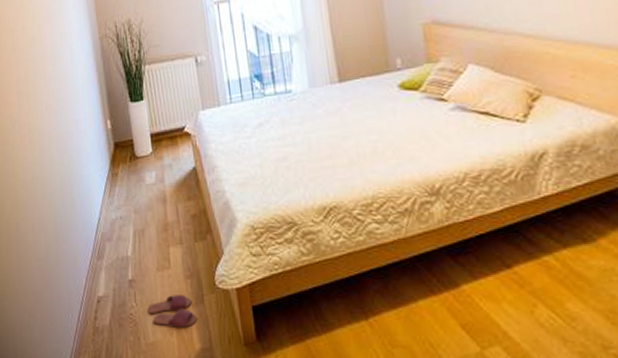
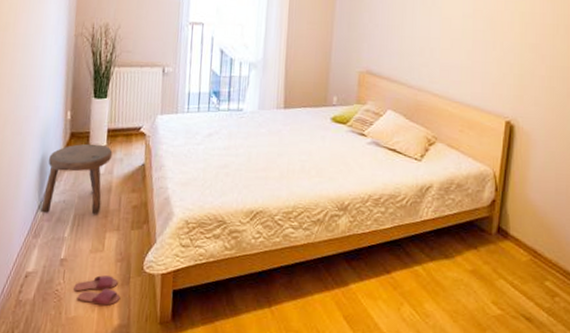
stool: none [97,151,161,232] -> present [41,143,113,214]

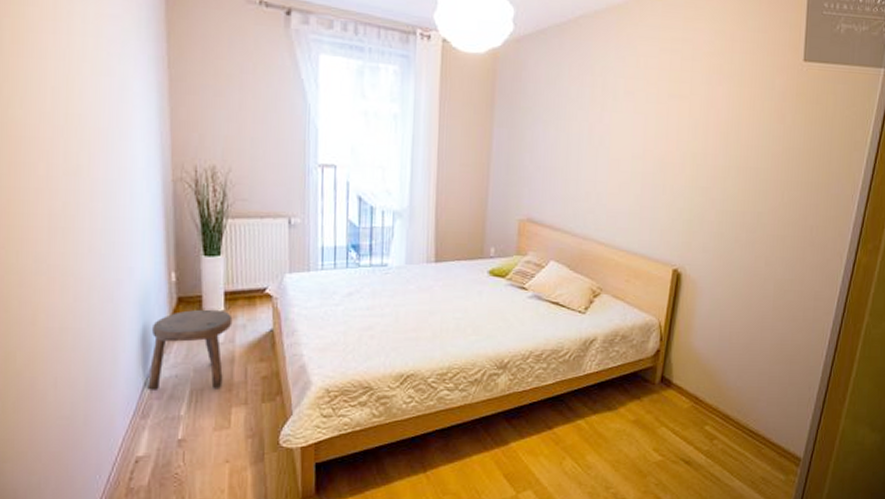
slippers: present [74,275,121,306] -> none [197,454,254,485]

